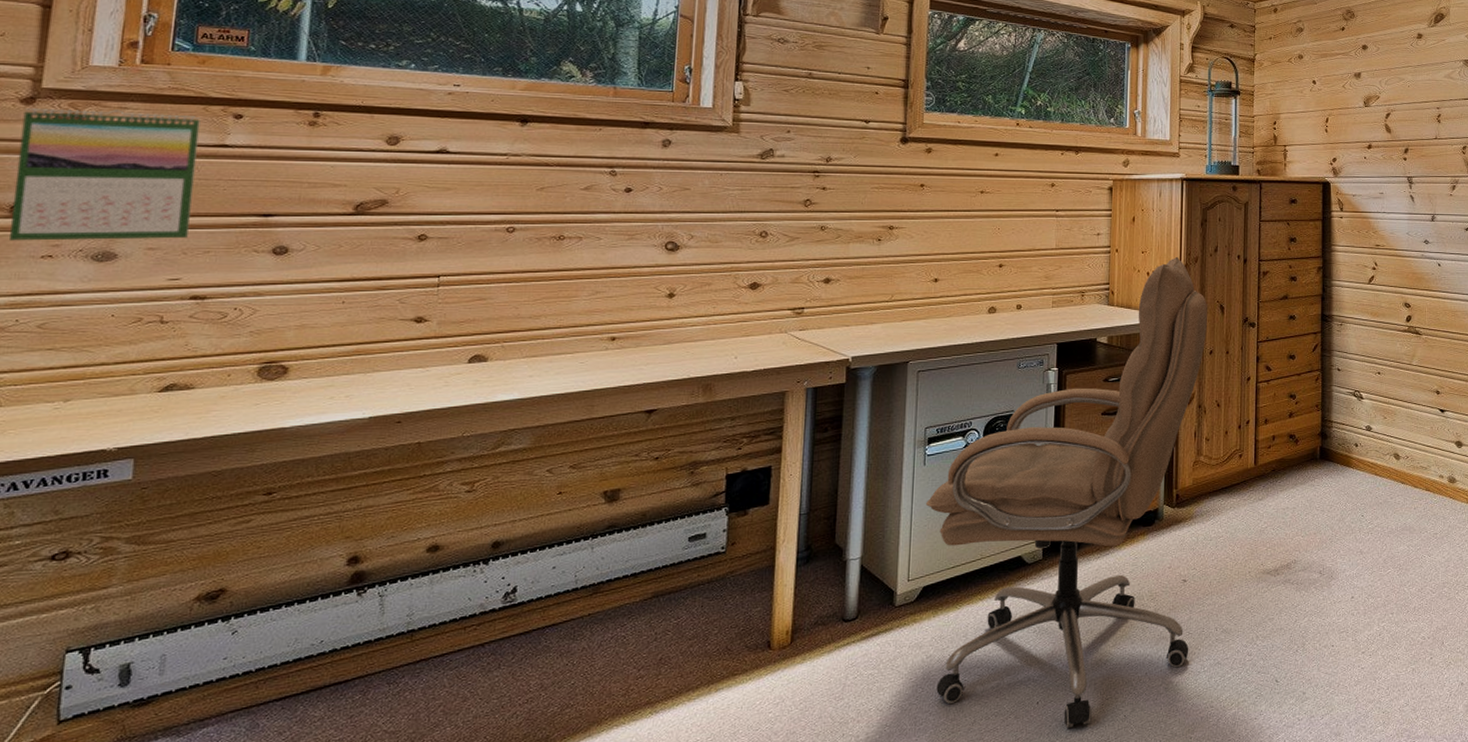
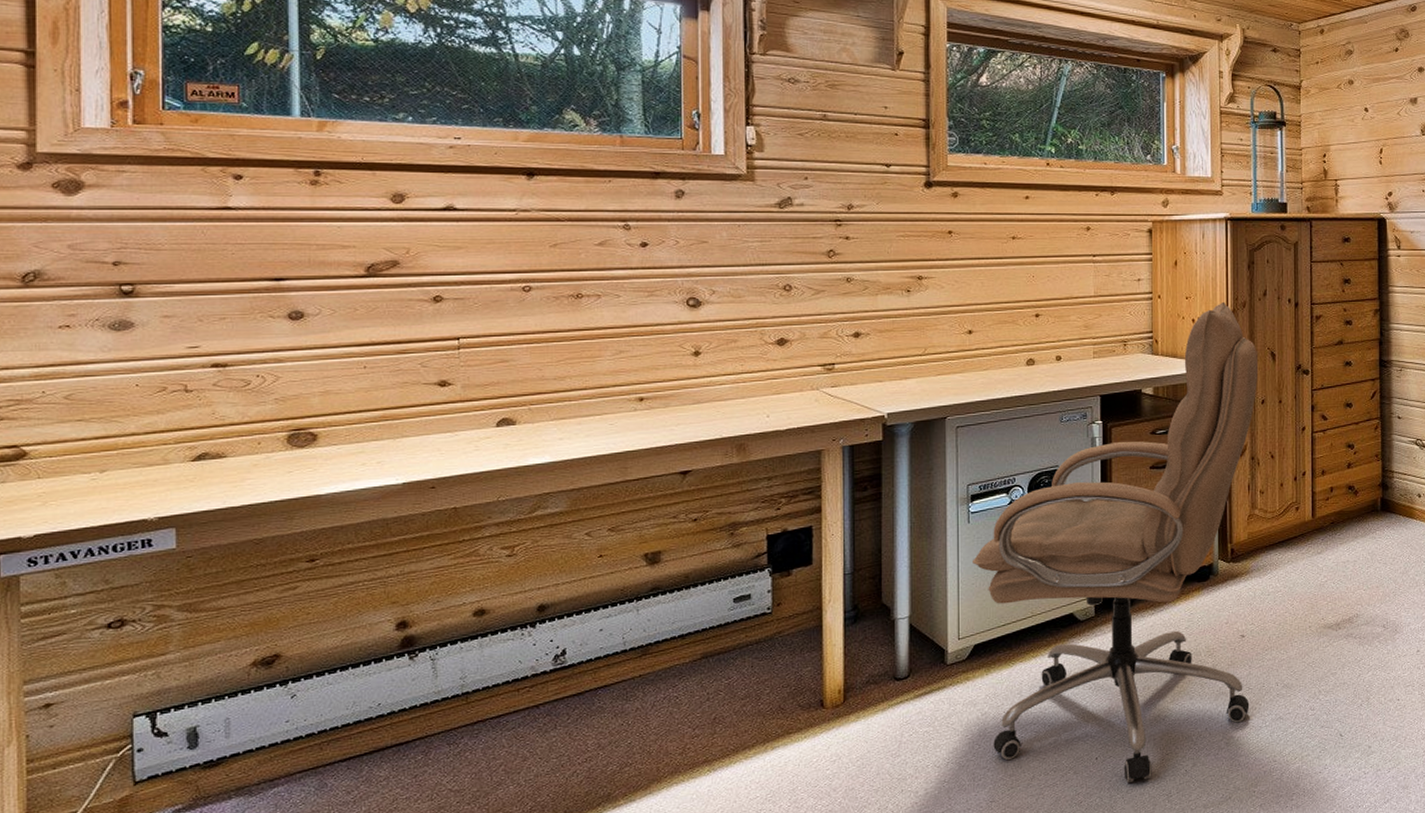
calendar: present [9,108,201,241] -> none [22,173,201,311]

